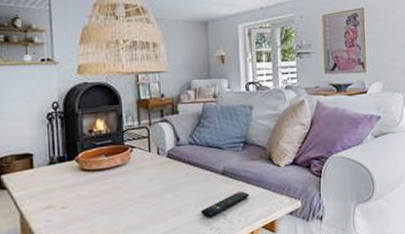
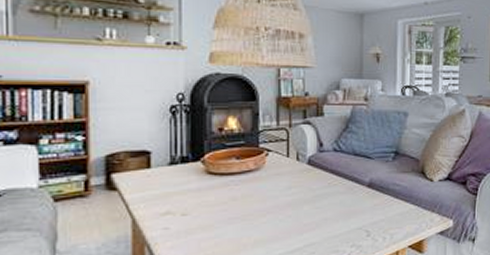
remote control: present [201,191,250,217] -> none [342,206,397,233]

